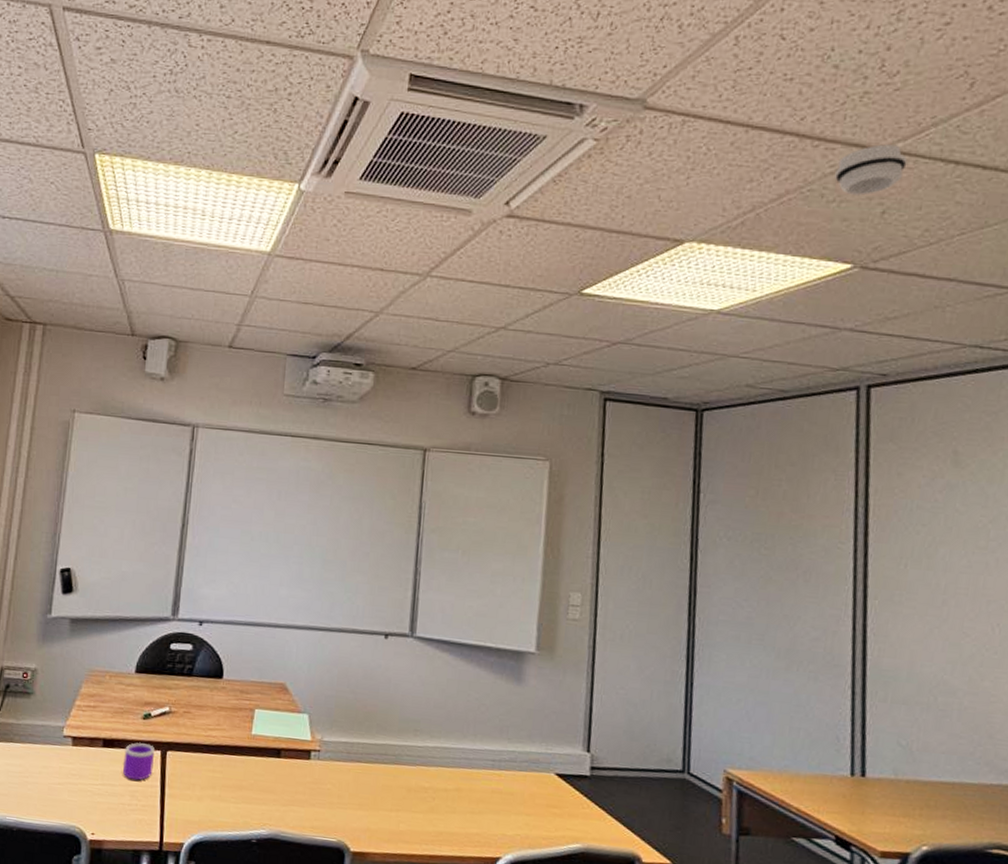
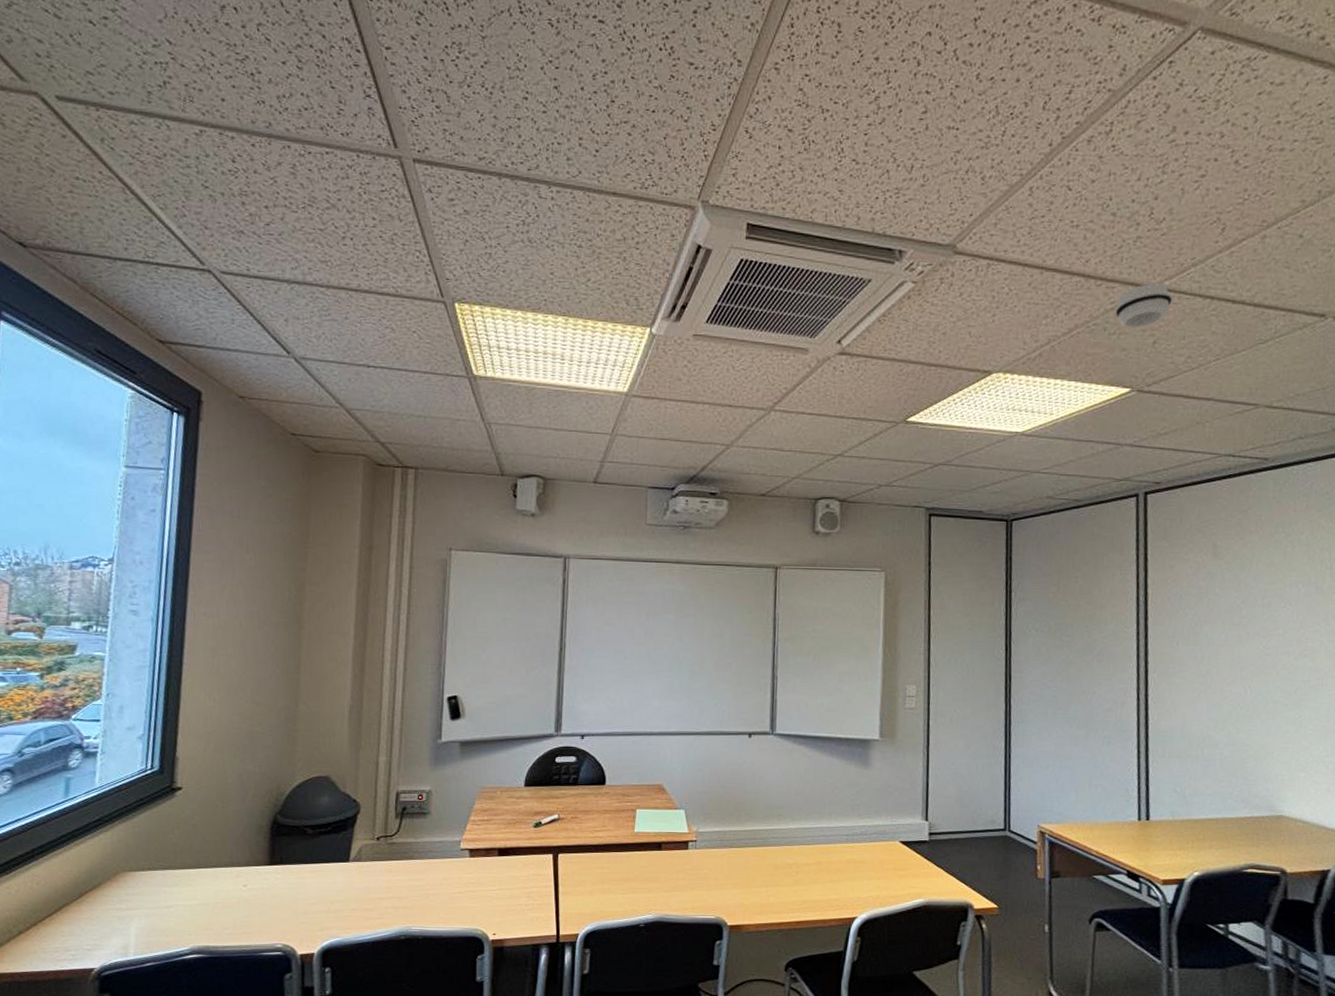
mug: present [122,742,155,781] -> none [518,848,547,883]

